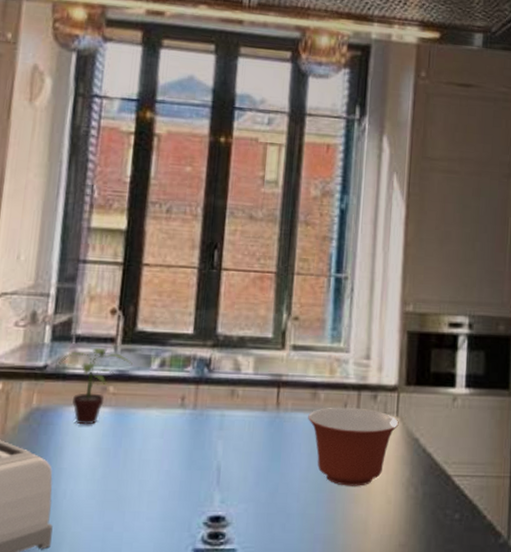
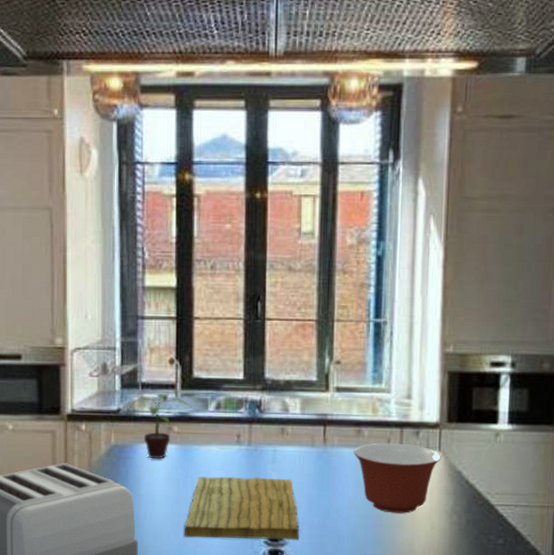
cutting board: none [110,445,244,521] -> present [184,476,299,540]

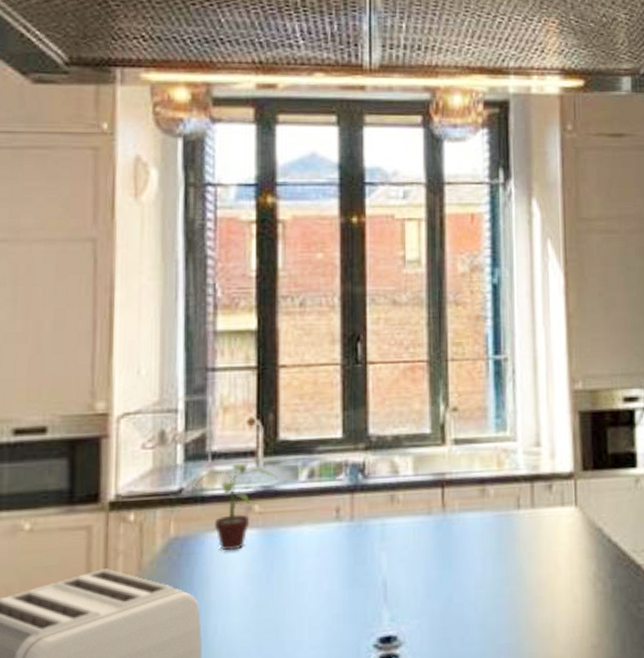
cutting board: present [184,476,299,540] -> none [268,559,417,653]
mixing bowl: present [353,443,441,513] -> none [478,501,579,589]

